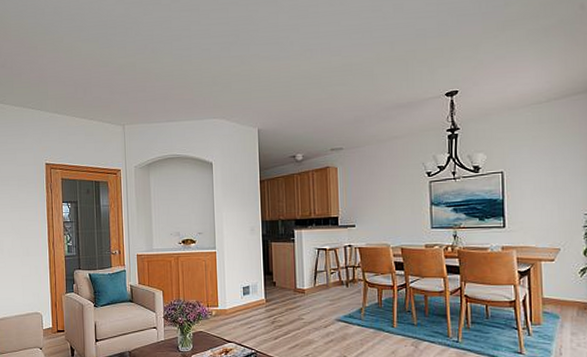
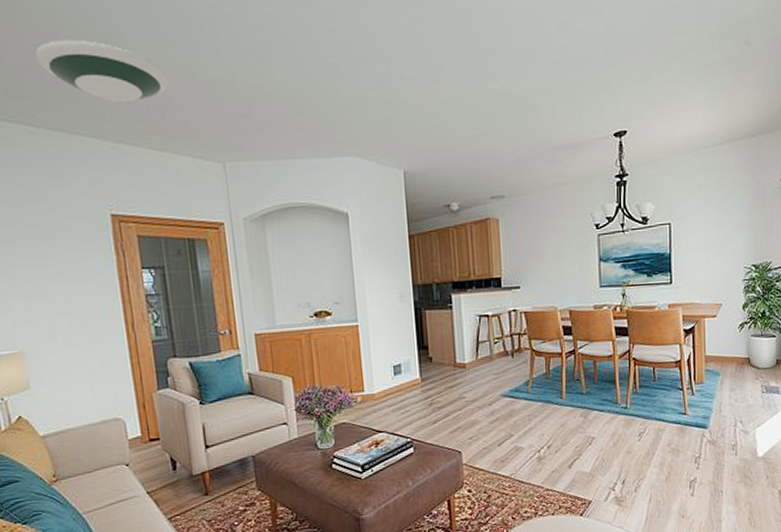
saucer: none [9,44,91,85] -> present [35,39,170,102]

